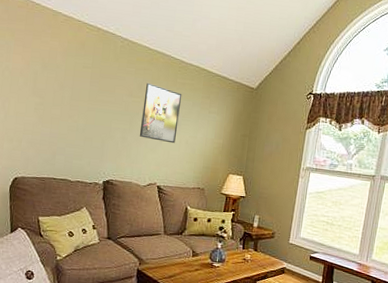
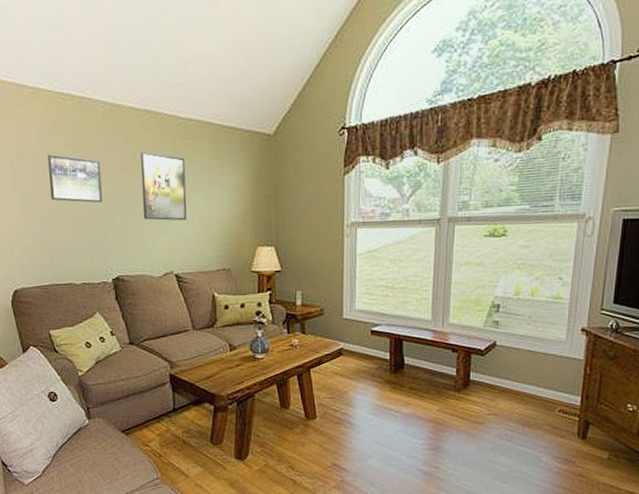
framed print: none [63,71,112,118] -> present [47,154,103,203]

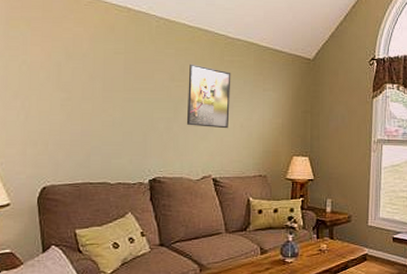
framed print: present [47,154,103,203] -> none [95,59,149,107]

